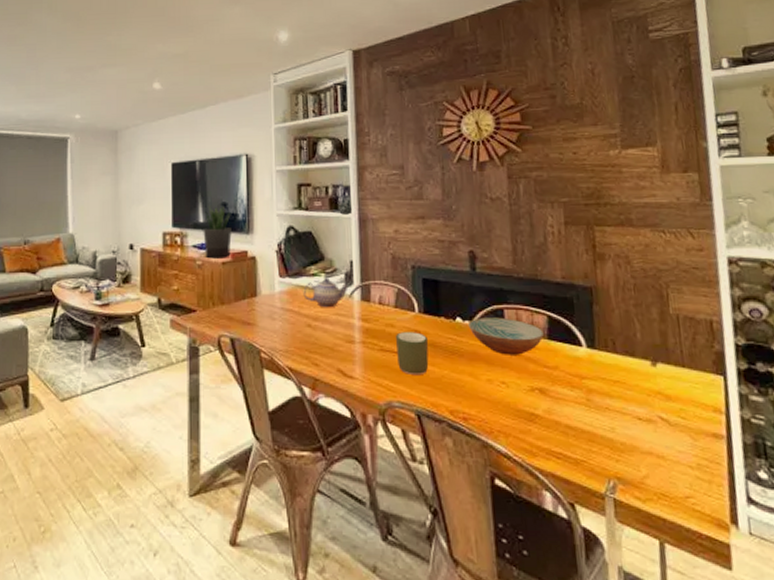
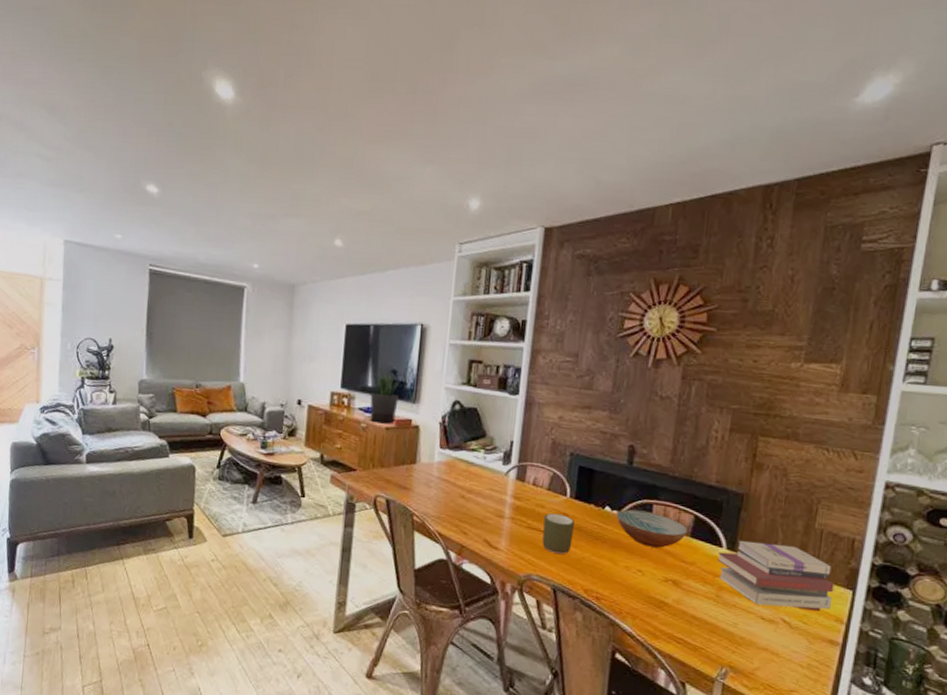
teapot: present [303,278,349,308] -> none [461,454,506,483]
books: none [579,335,706,404] -> present [717,540,834,612]

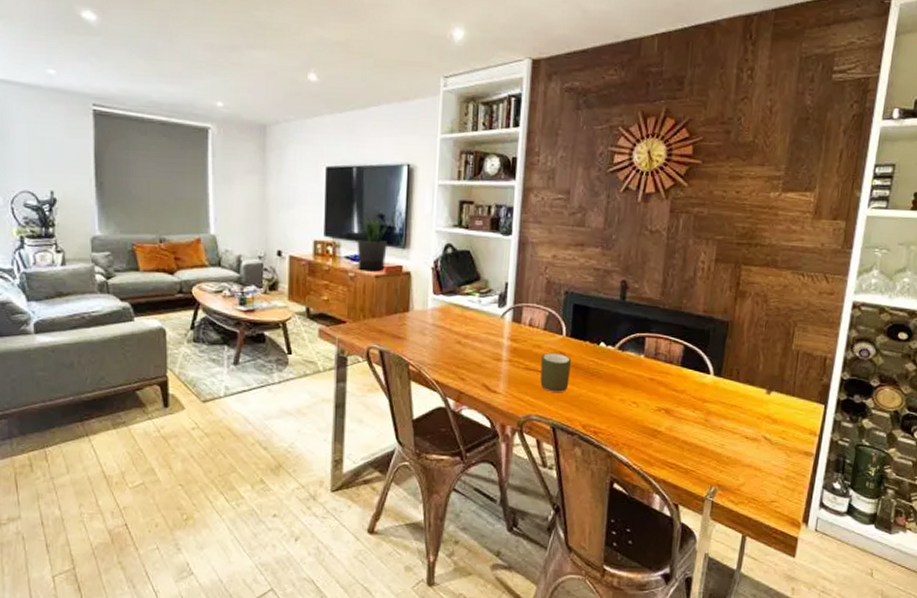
bowl: present [615,509,689,548] -> none [610,344,679,379]
books: present [717,540,834,612] -> none [705,366,809,427]

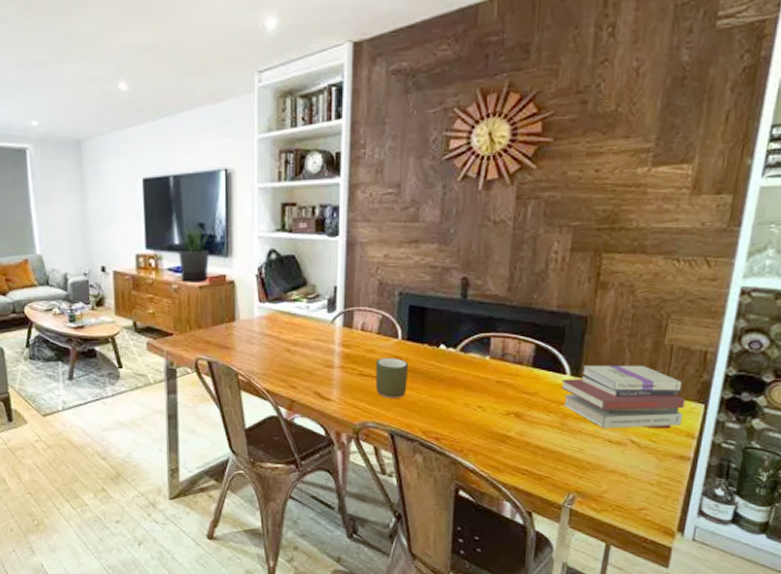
books: none [705,366,809,427] -> present [561,364,685,429]

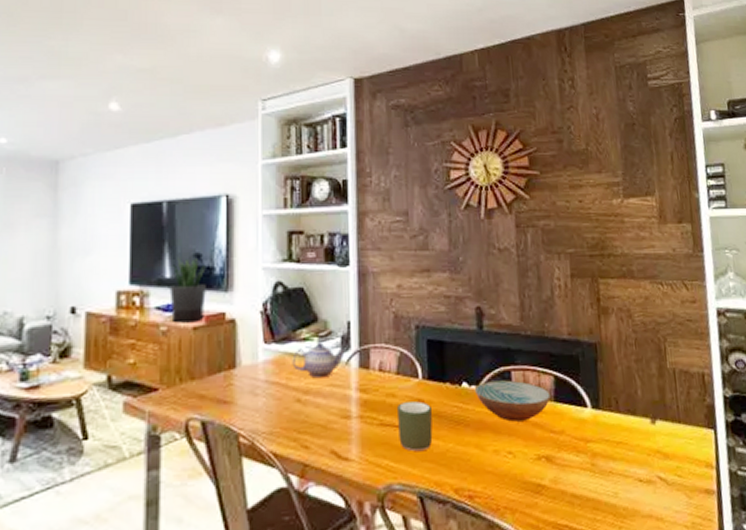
teapot: none [283,303,331,334] -> present [292,342,345,379]
bowl: none [451,345,530,381] -> present [474,380,552,422]
books: present [561,364,685,429] -> none [584,391,699,466]

